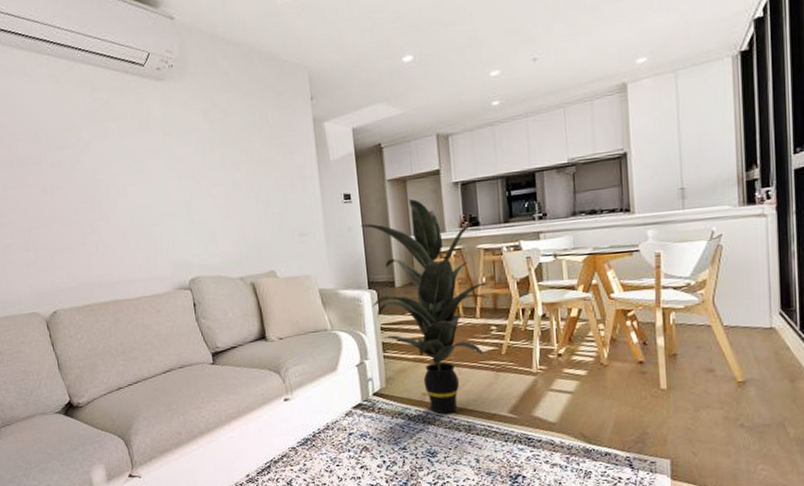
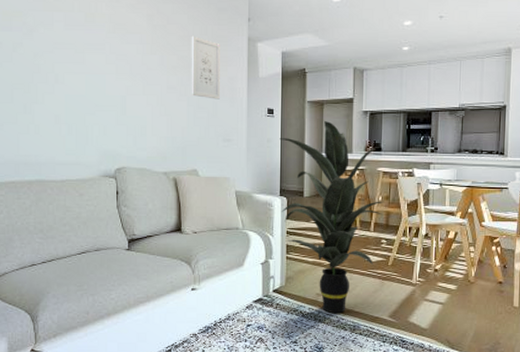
wall art: none [251,125,290,192] -> present [191,35,220,99]

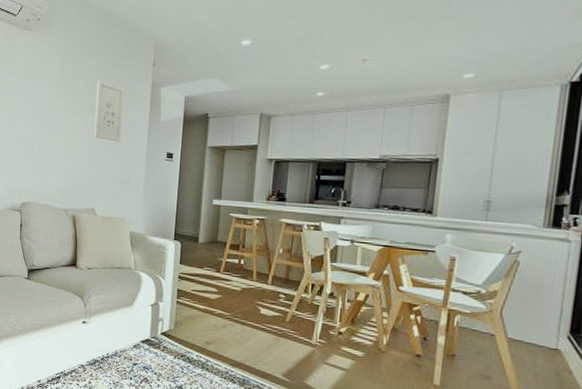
indoor plant: present [279,121,384,314] -> none [174,168,285,365]

